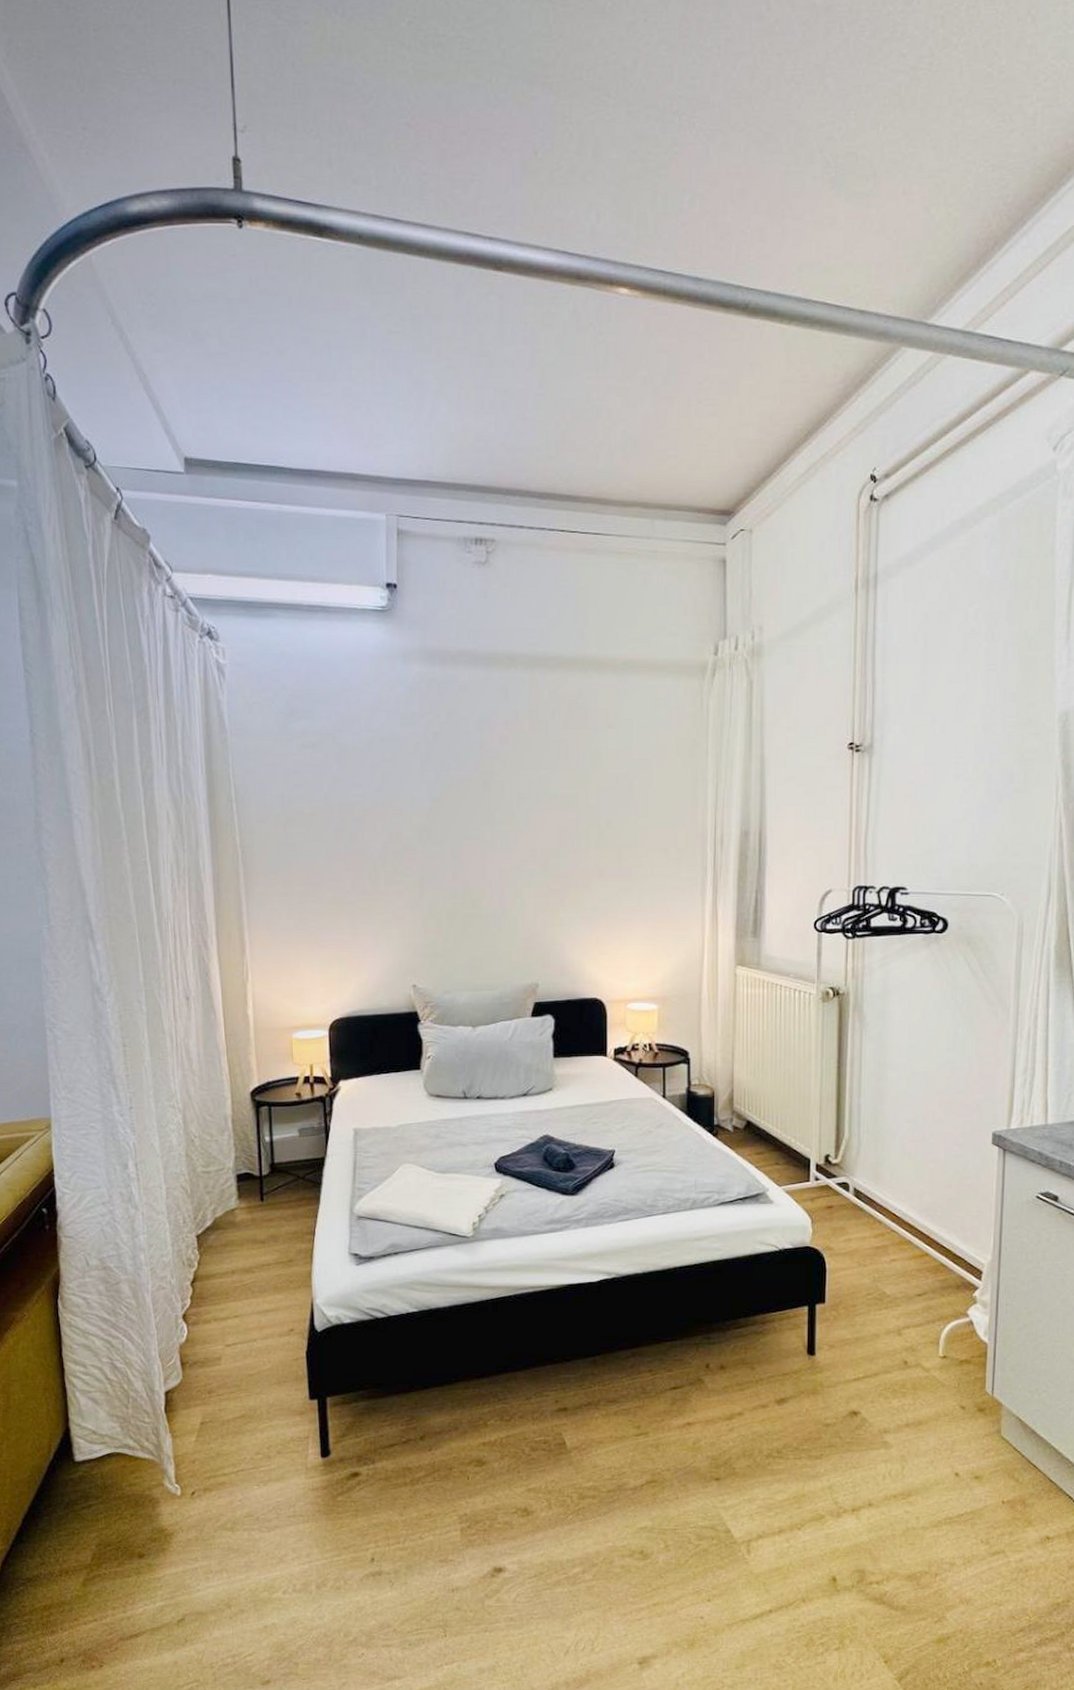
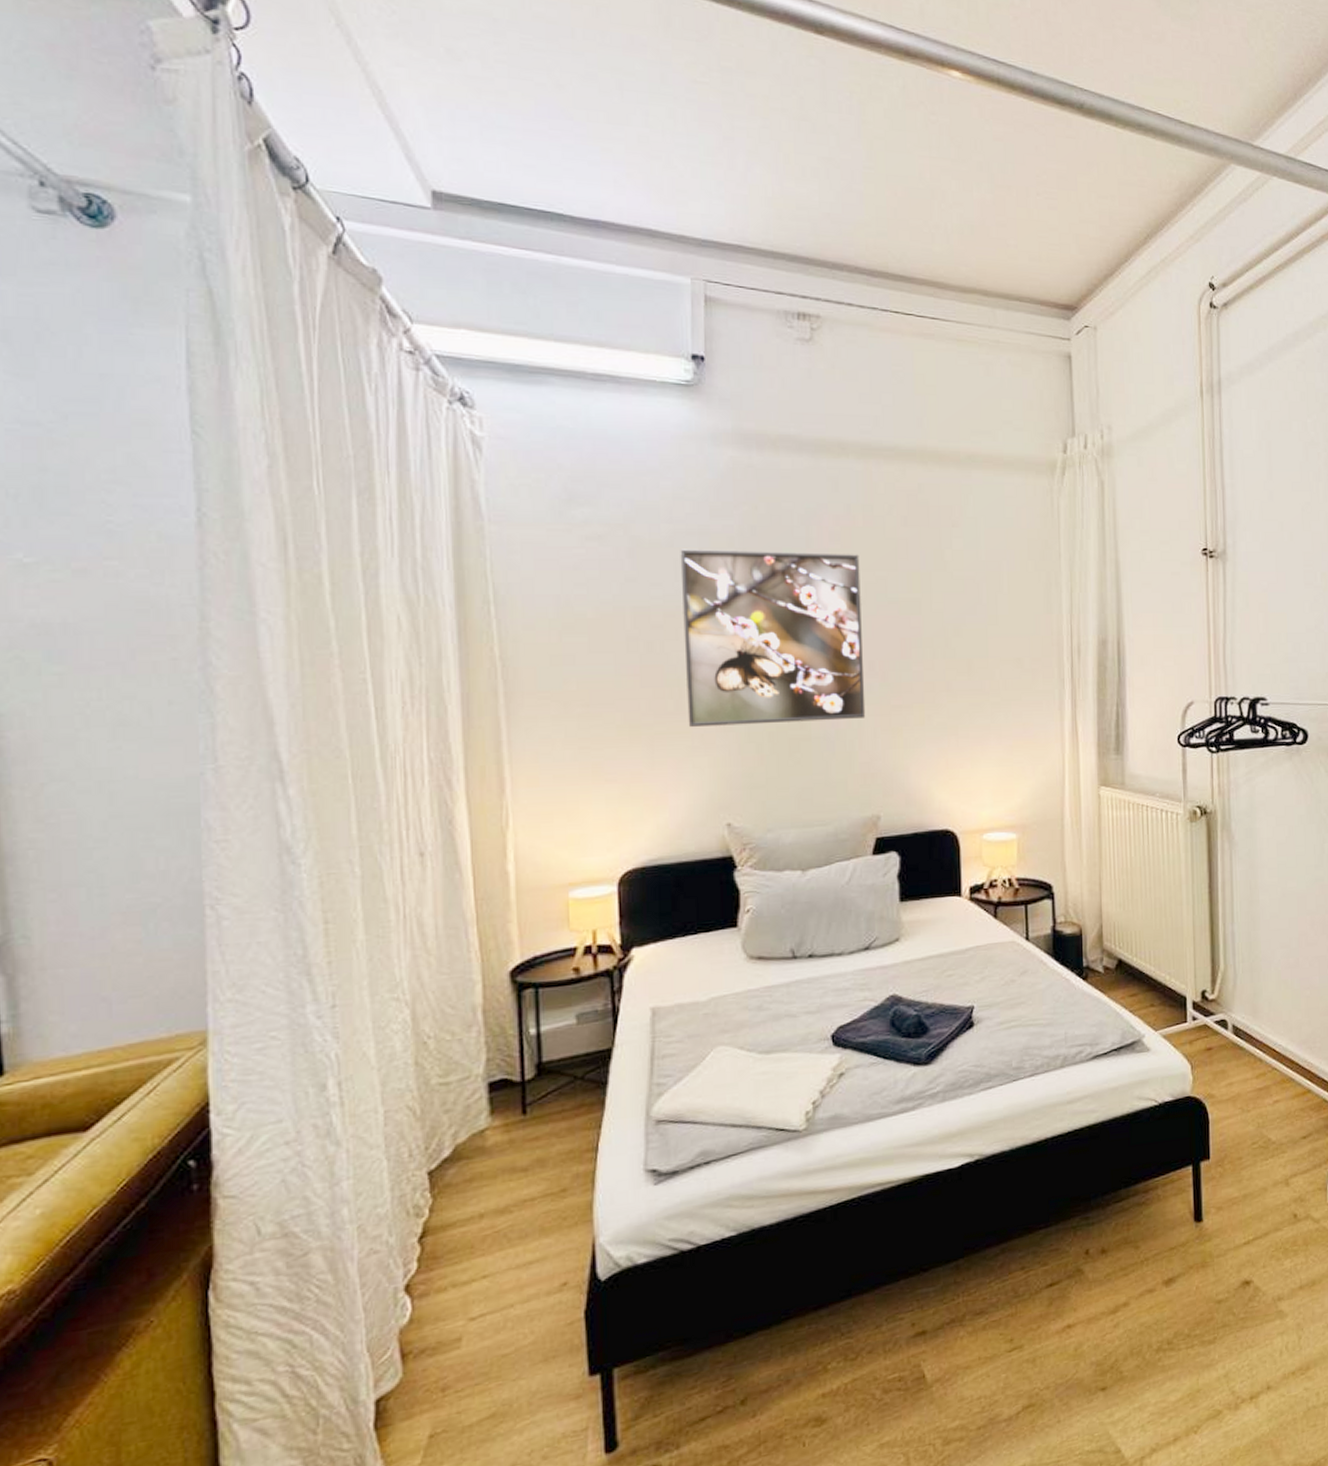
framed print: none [376,753,528,904] -> present [680,549,866,727]

